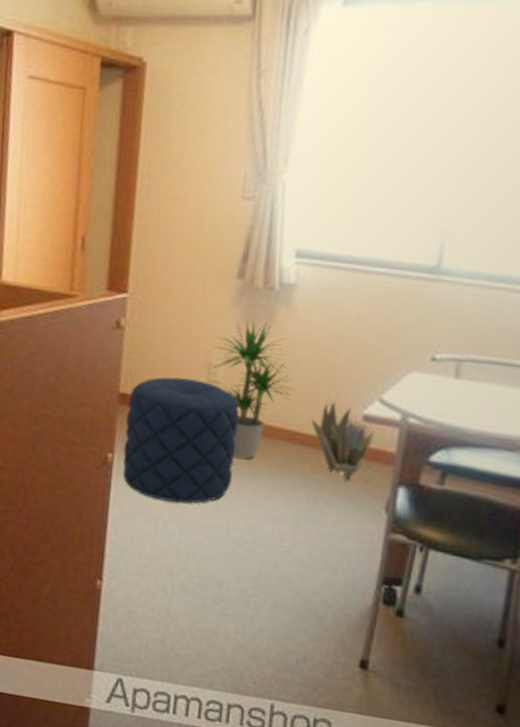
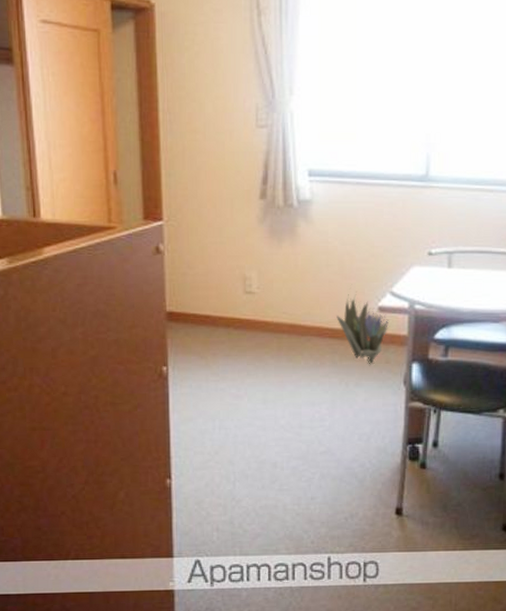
pouf: present [123,377,239,504] -> none [175,292,275,402]
potted plant: present [211,318,297,459] -> none [246,233,322,356]

